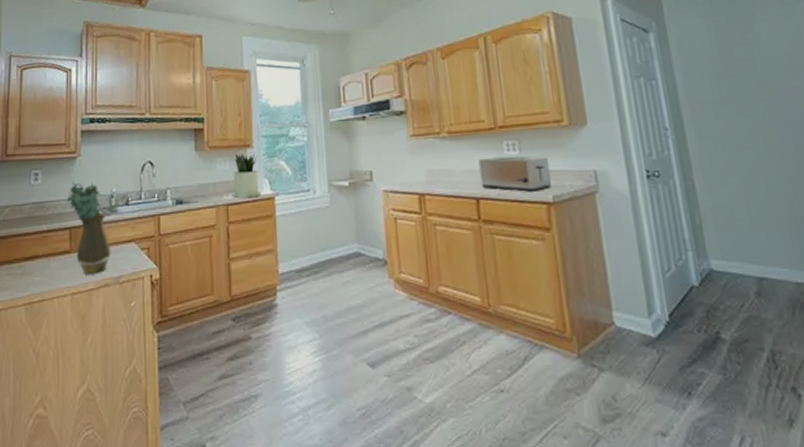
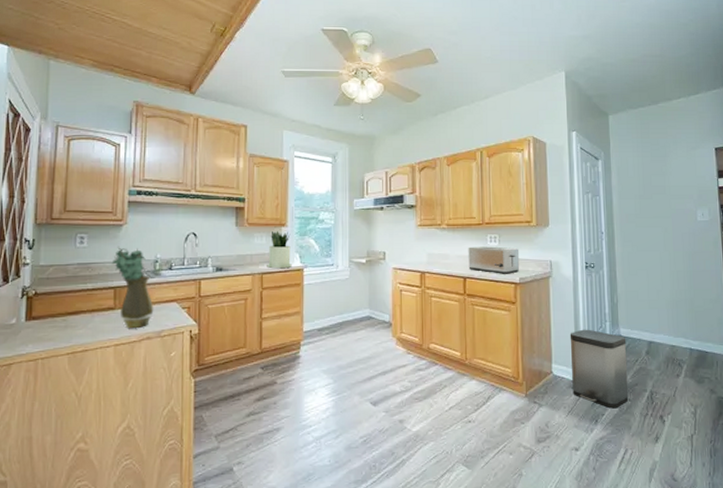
pedal bin: none [634,262,736,376] -> present [570,329,629,409]

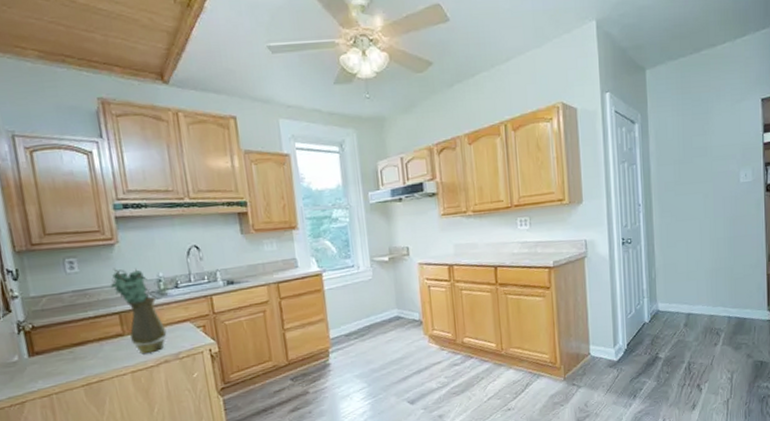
planter: present [267,230,292,269] -> none [281,234,309,277]
toaster: present [468,246,520,274] -> none [497,229,553,259]
pedal bin: present [570,329,629,409] -> none [607,307,667,383]

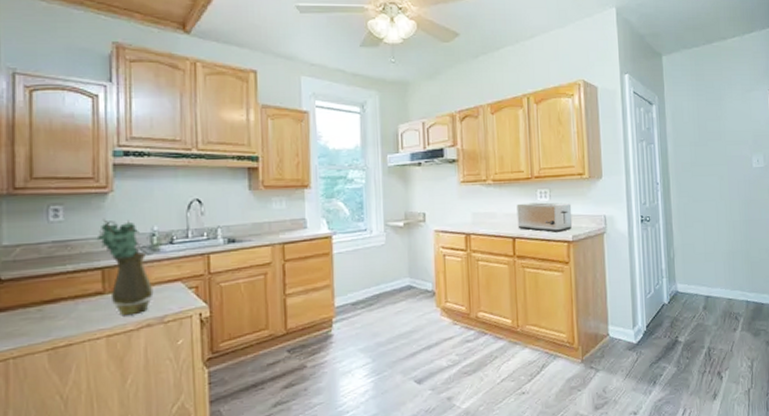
toaster: none [497,229,553,259] -> present [516,202,573,232]

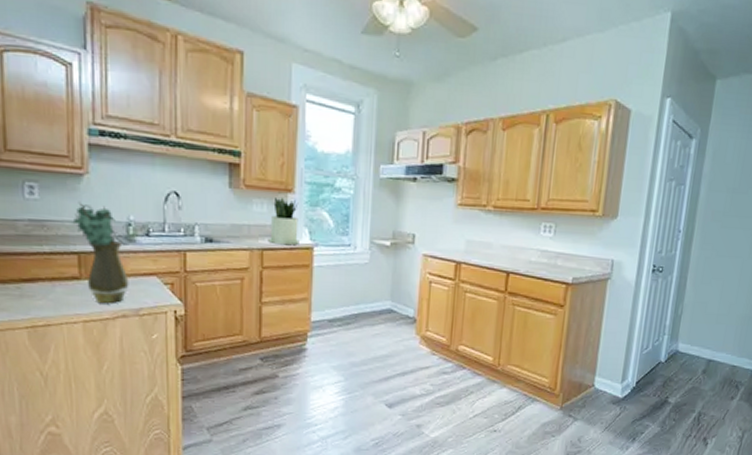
planter: none [288,193,318,238] -> present [268,197,299,246]
toaster: present [516,202,573,232] -> none [514,236,578,272]

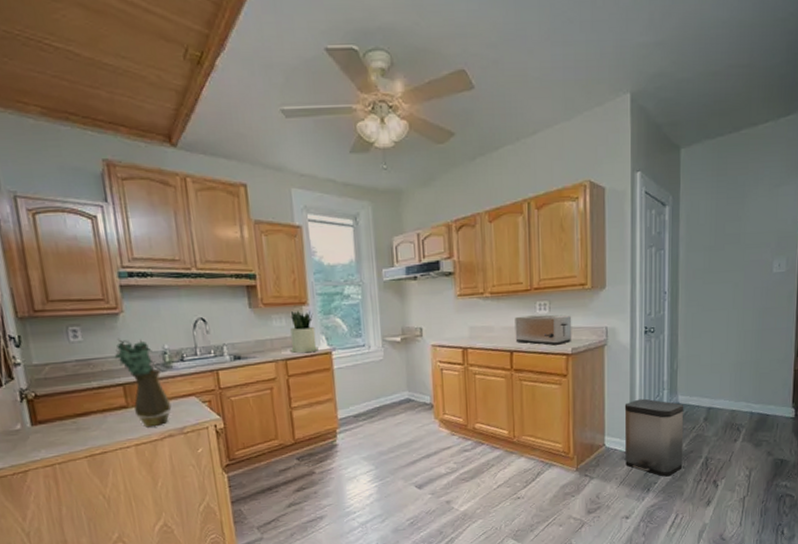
toaster: none [514,236,578,272] -> present [515,314,572,345]
pedal bin: none [613,341,684,428] -> present [624,398,684,477]

